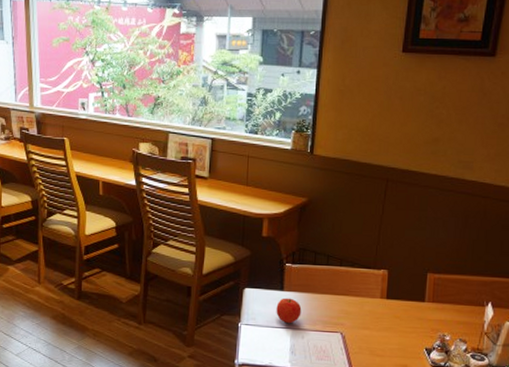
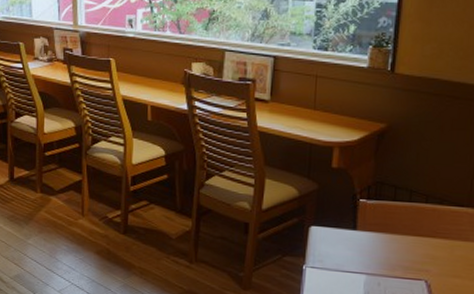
apple: present [276,298,302,324] -> none [347,238,378,268]

